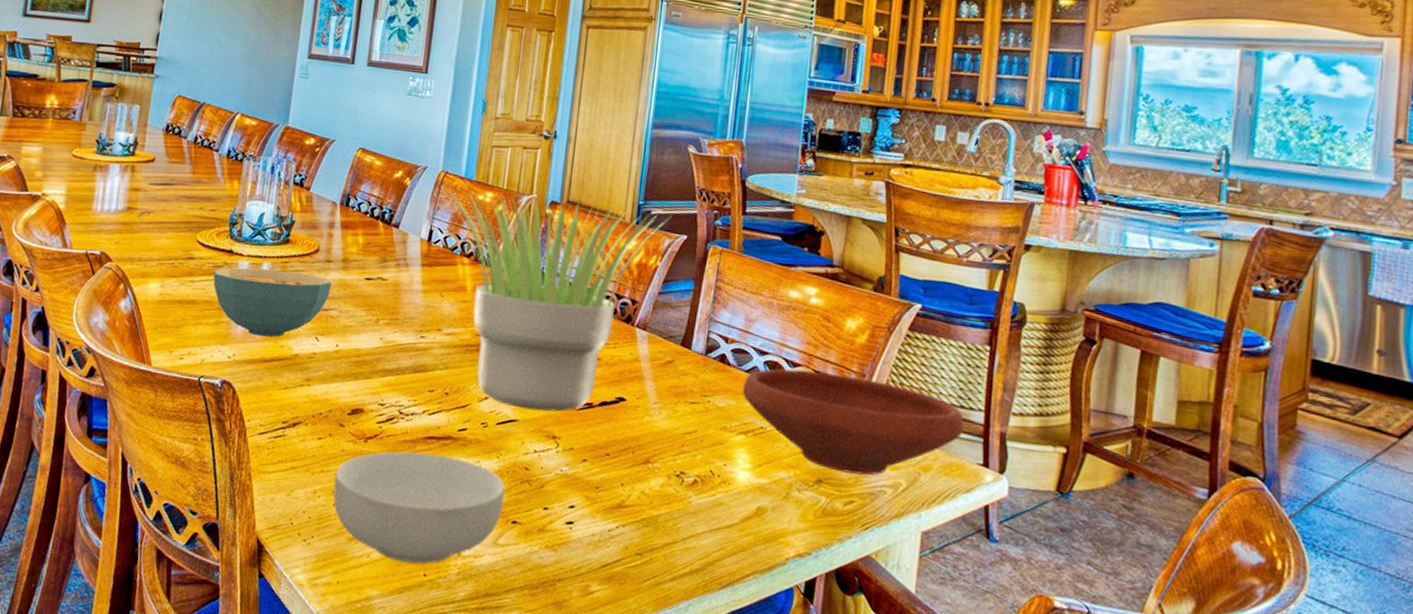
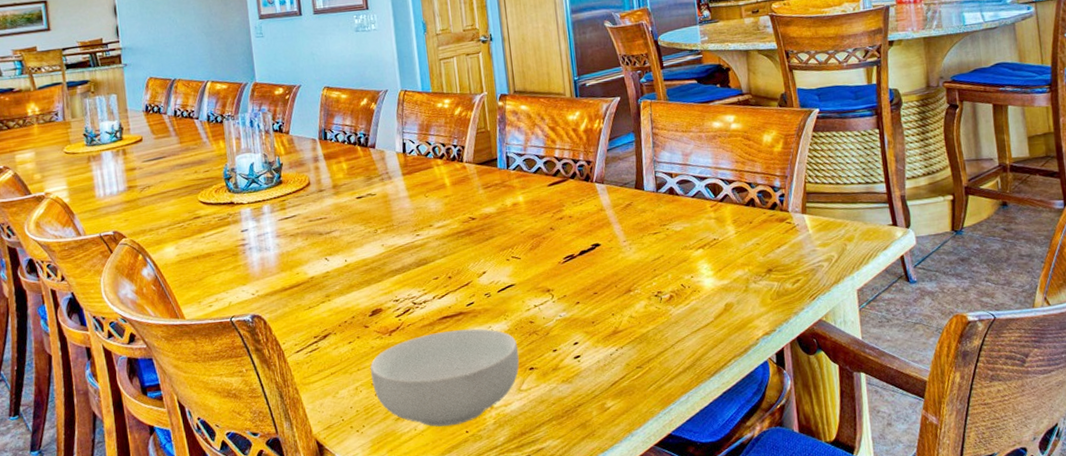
cereal bowl: present [213,267,332,338] -> none [220,205,329,270]
potted plant: present [447,190,672,412] -> none [411,83,604,274]
bowl: present [742,368,964,476] -> none [692,178,872,259]

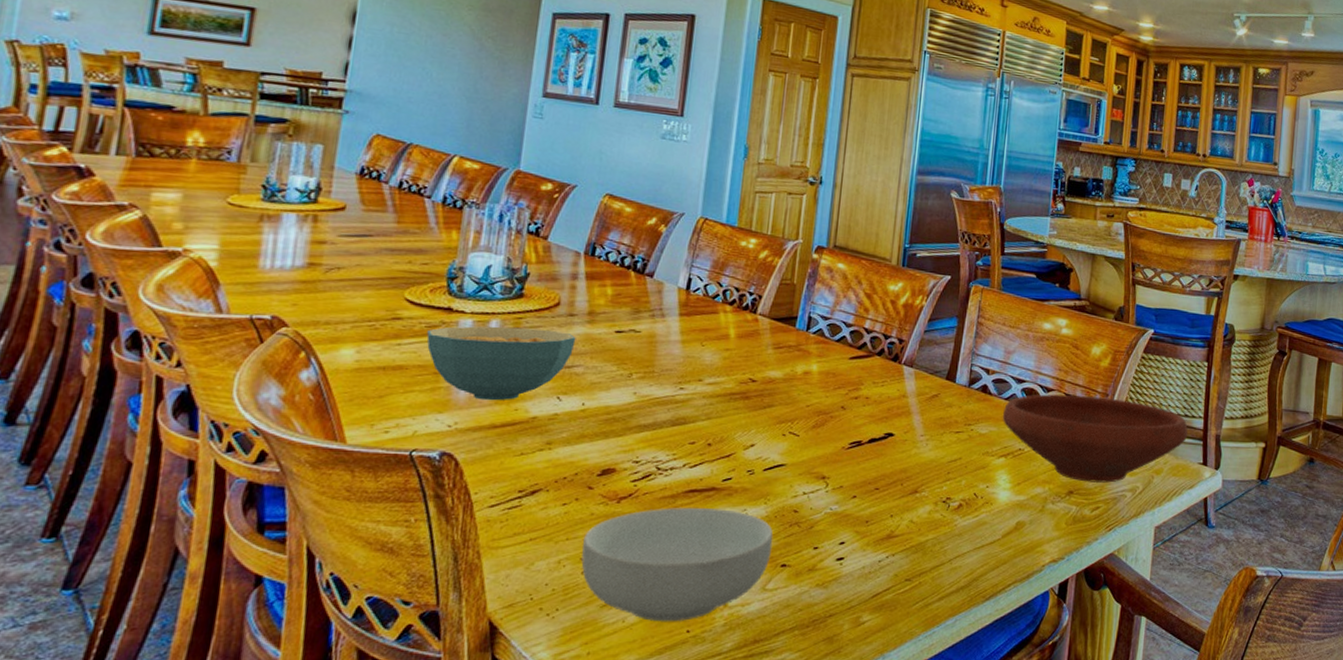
cereal bowl: none [220,205,329,270] -> present [426,326,576,401]
bowl: none [692,178,872,259] -> present [1002,394,1188,483]

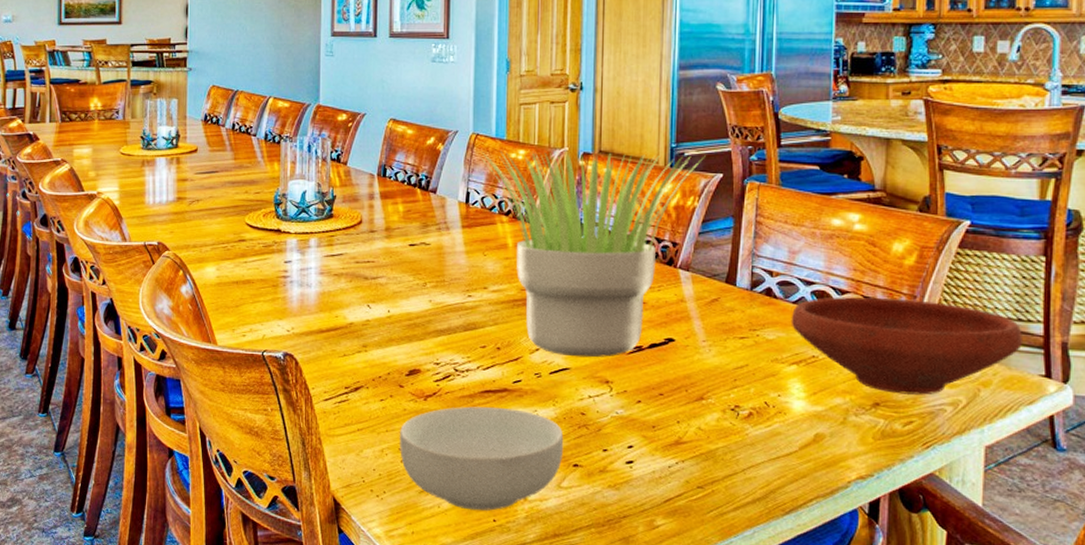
cereal bowl: present [426,326,576,401] -> none [264,244,378,309]
potted plant: none [707,237,936,453] -> present [481,151,706,358]

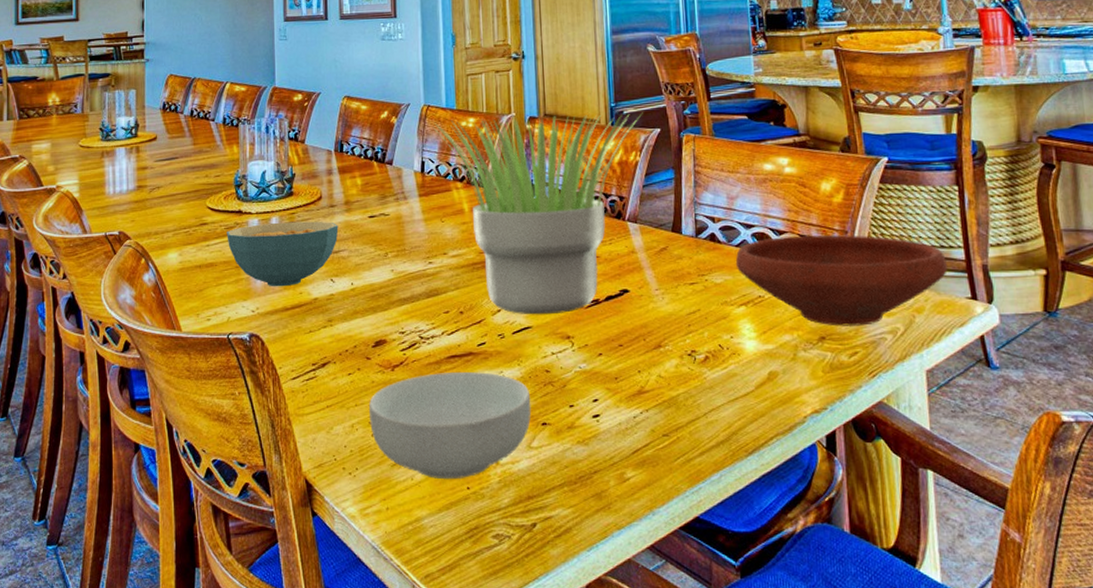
cereal bowl: none [264,244,378,309] -> present [227,221,339,287]

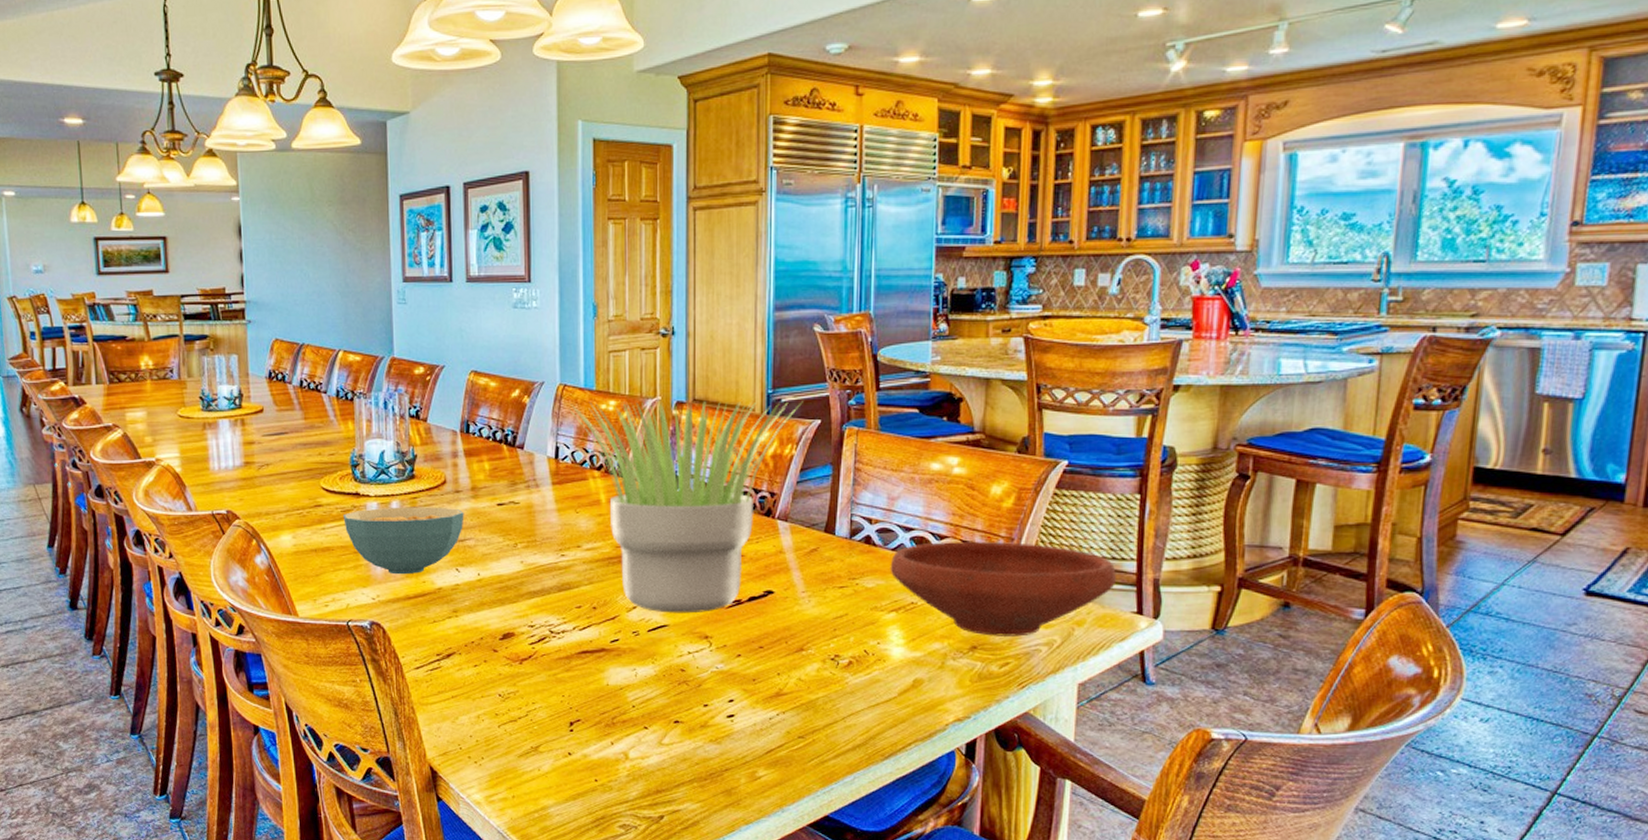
cereal bowl: present [369,372,531,480] -> none [496,668,664,772]

